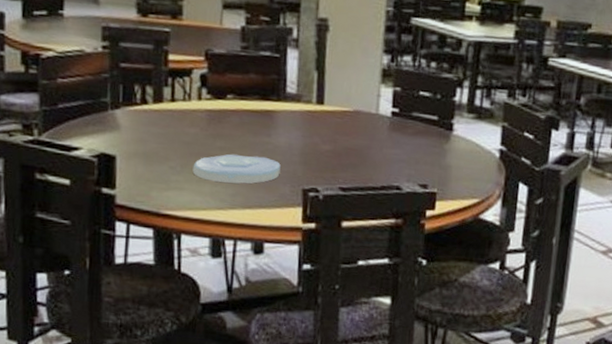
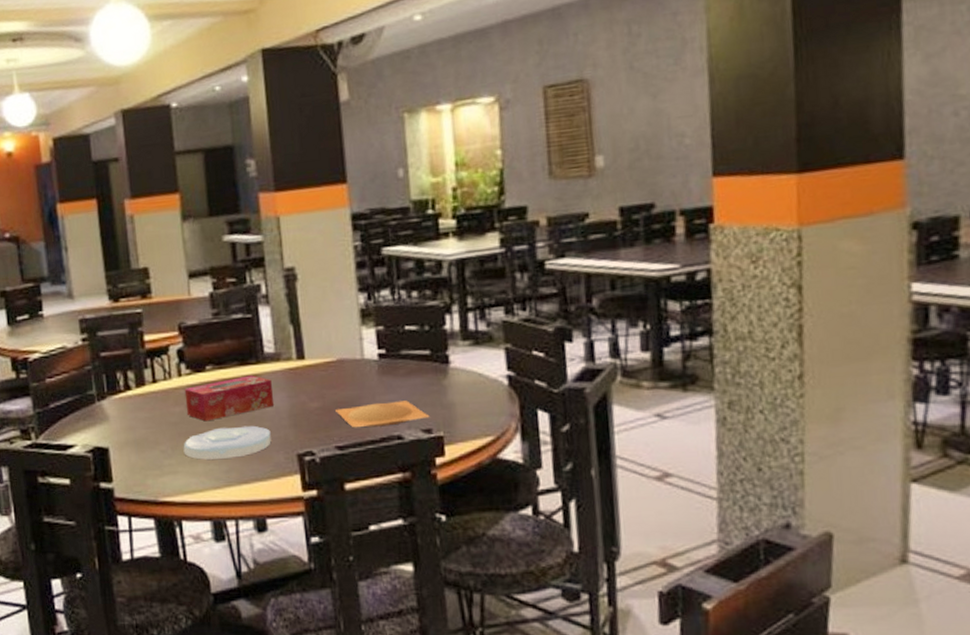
tissue box: none [201,110,289,147] -> present [184,375,275,422]
plate: none [345,154,428,177] -> present [336,400,430,427]

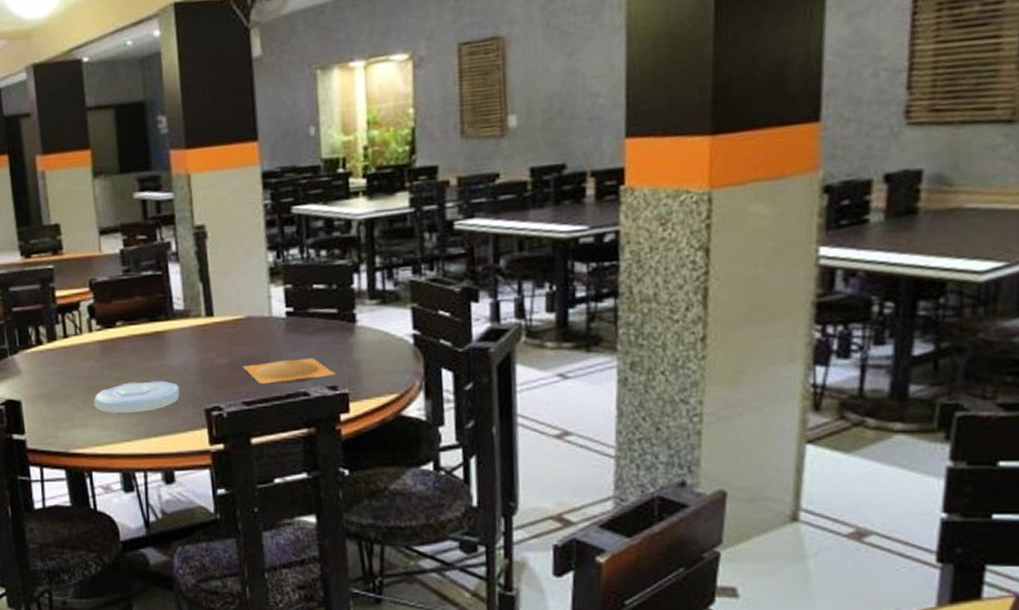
tissue box: present [184,375,275,422] -> none [95,331,183,376]

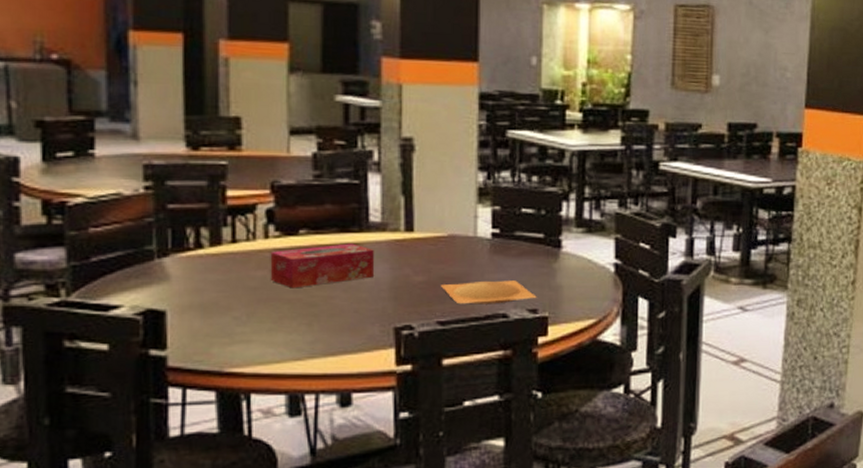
plate: present [93,380,180,413] -> none [261,295,367,329]
tissue box: none [95,331,183,376] -> present [270,243,375,289]

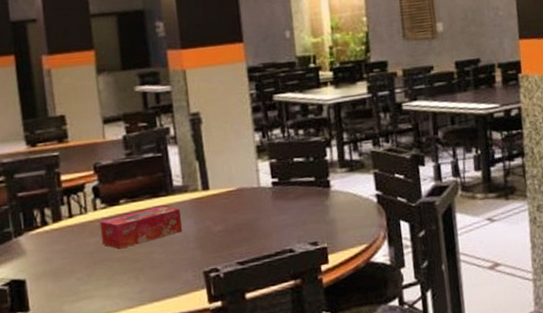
plate: present [441,280,537,304] -> none [237,220,316,245]

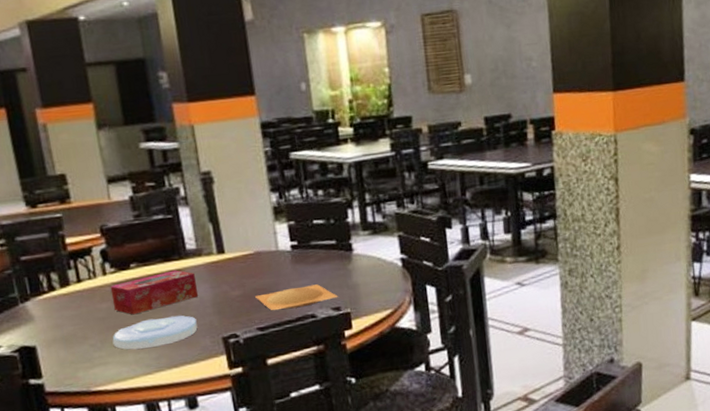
plate: none [98,249,180,284] -> present [112,315,198,350]
plate: none [237,220,316,245] -> present [255,284,338,310]

